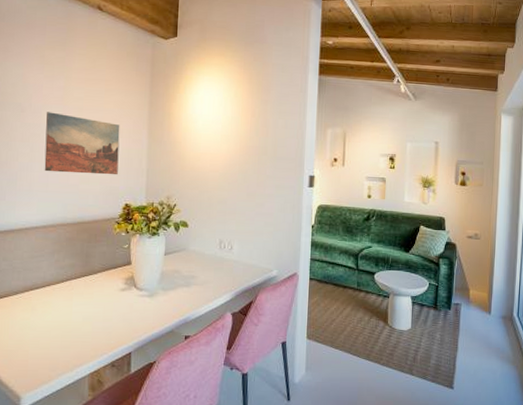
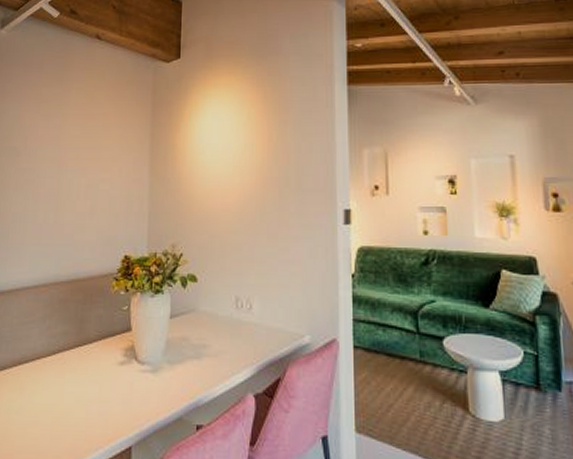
wall art: present [44,112,120,175] -> none [37,154,119,222]

